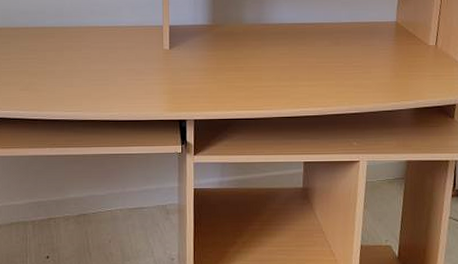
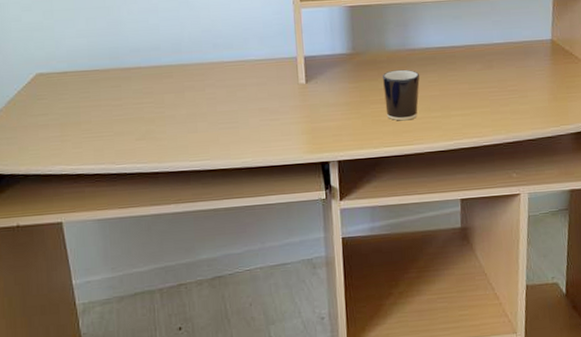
mug: none [239,41,272,88] -> present [383,69,420,121]

